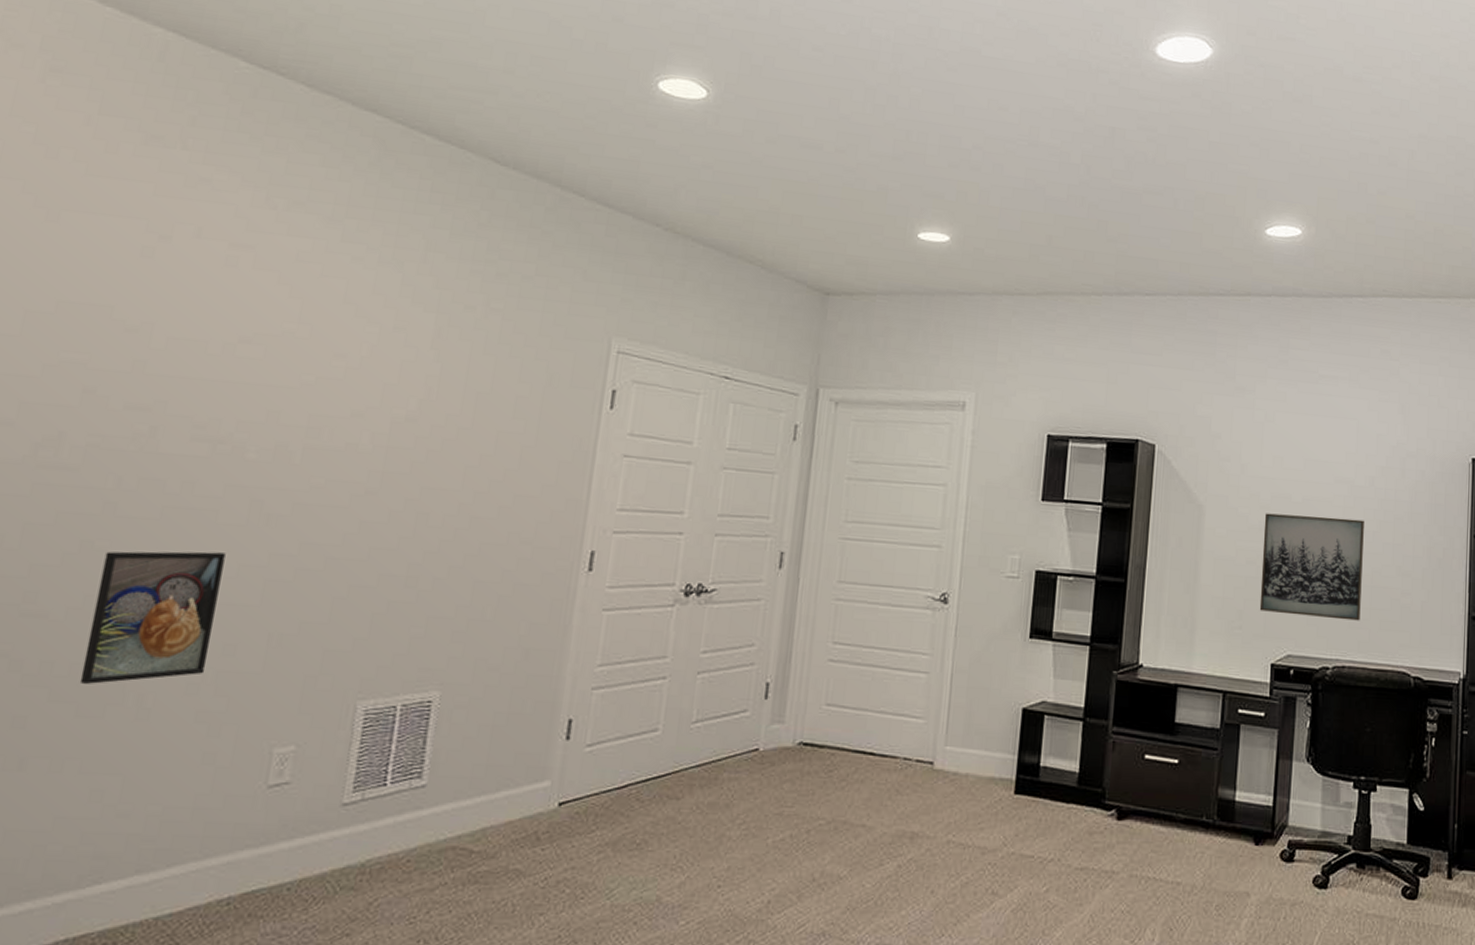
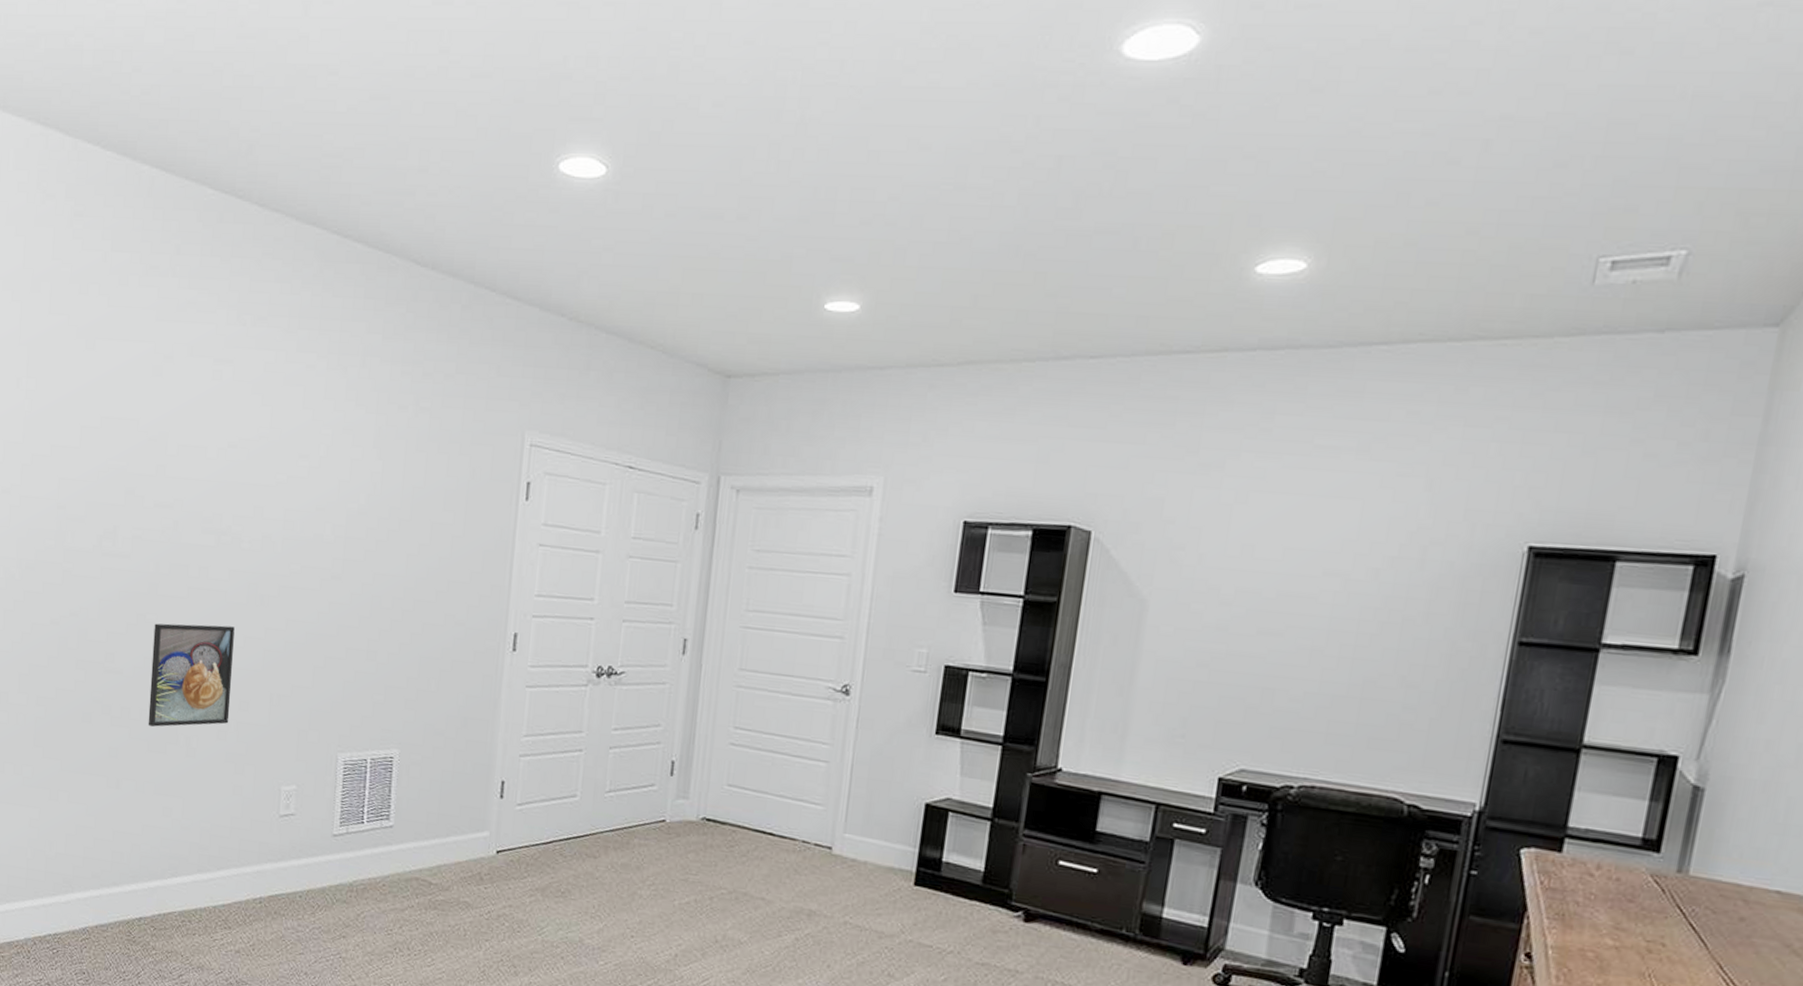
wall art: present [1259,513,1364,621] -> none [1209,610,1360,737]

